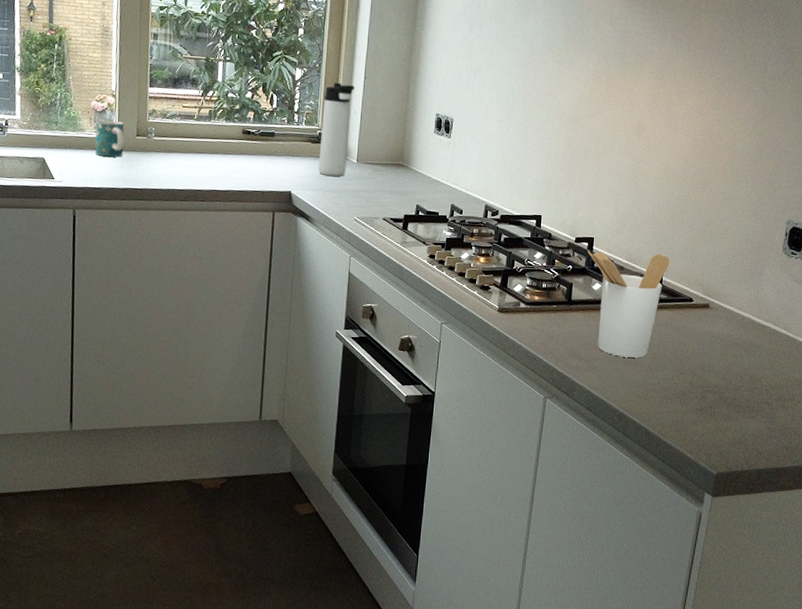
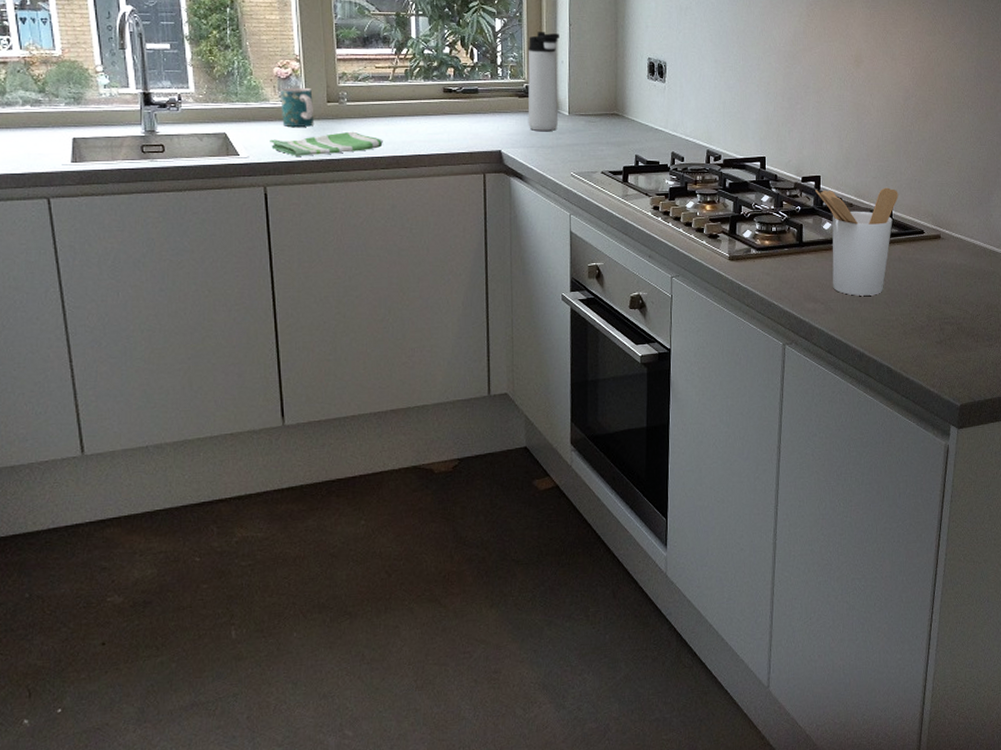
dish towel: none [82,164,184,184] -> present [270,131,383,156]

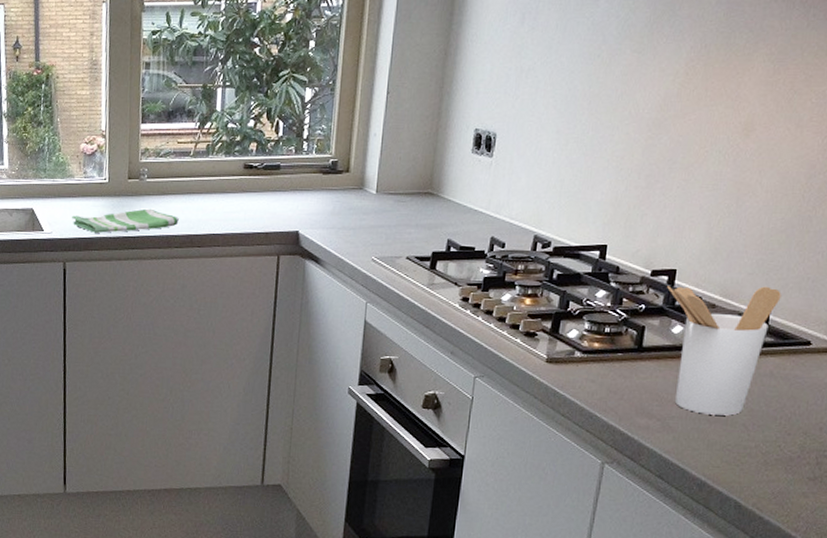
mug: present [280,87,315,127] -> none [84,163,115,204]
thermos bottle: present [528,32,559,131] -> none [330,101,375,211]

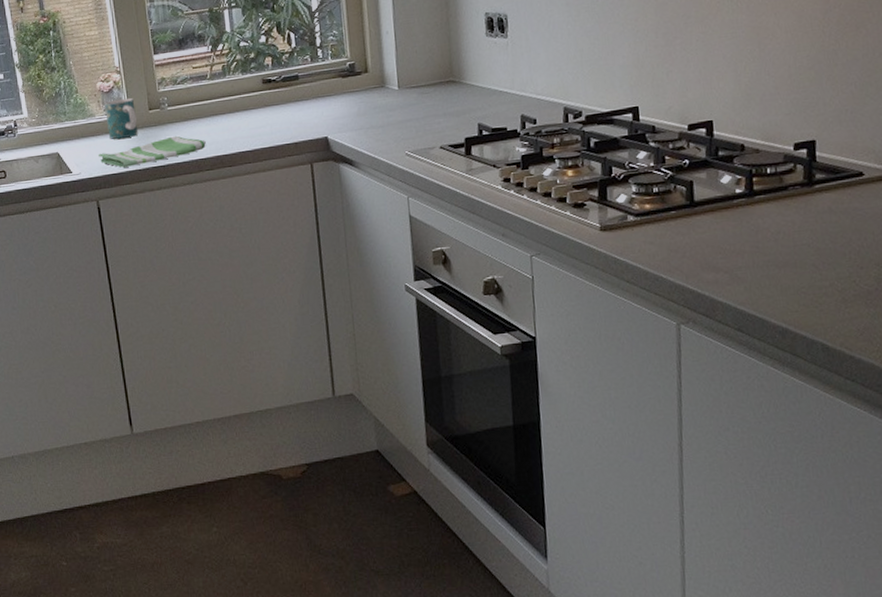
mug: none [84,163,115,204] -> present [104,98,139,139]
utensil holder: present [667,286,781,416] -> none [707,124,823,260]

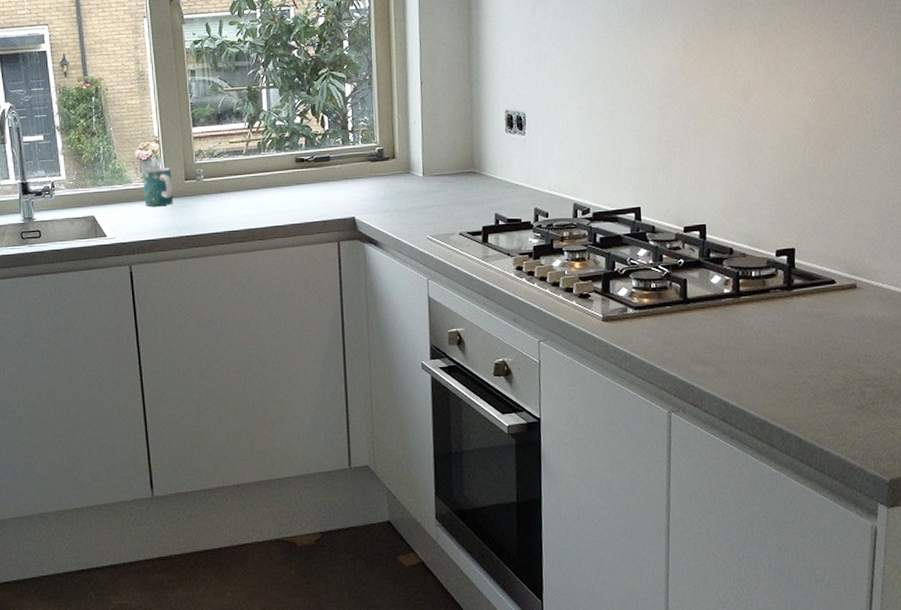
dish towel: present [98,135,206,168] -> none [133,207,239,235]

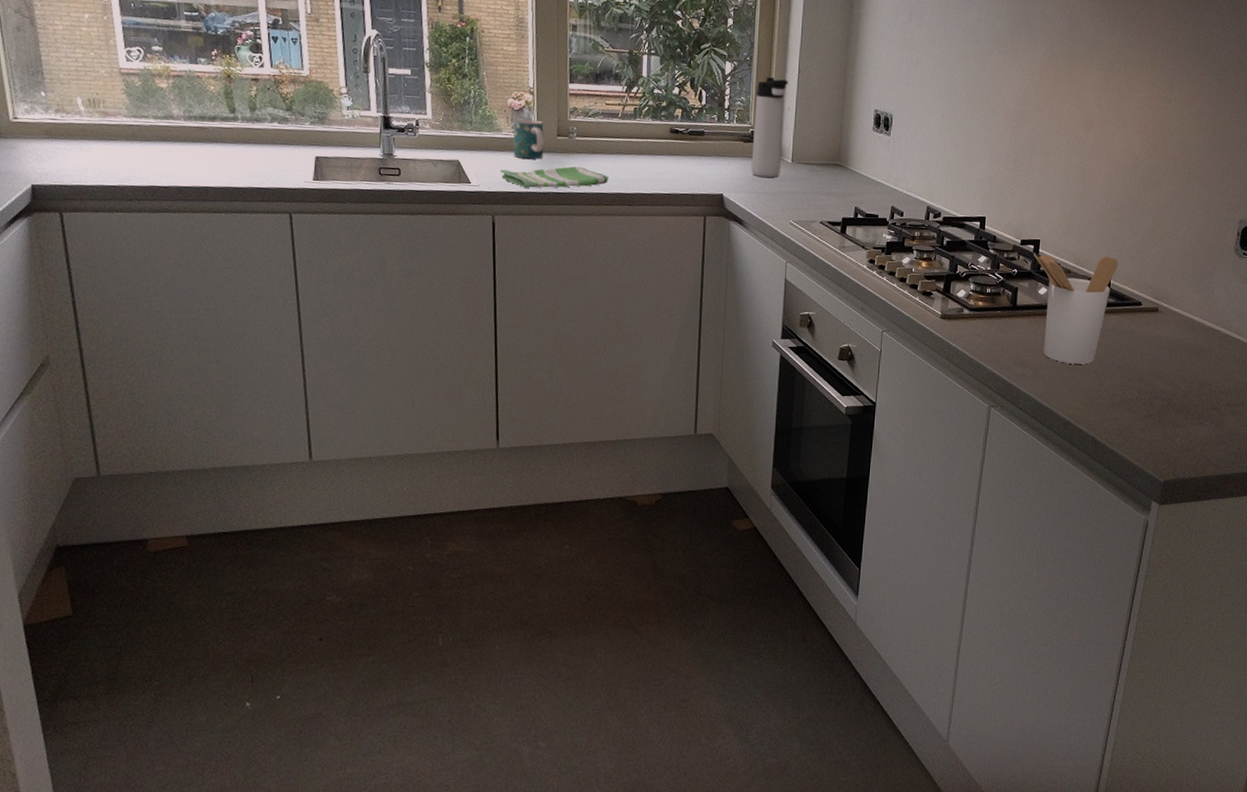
dish towel: none [133,207,239,235] -> present [500,166,609,188]
thermos bottle: none [379,93,412,195] -> present [751,77,788,178]
utensil holder: none [700,233,802,357] -> present [1034,253,1118,364]

